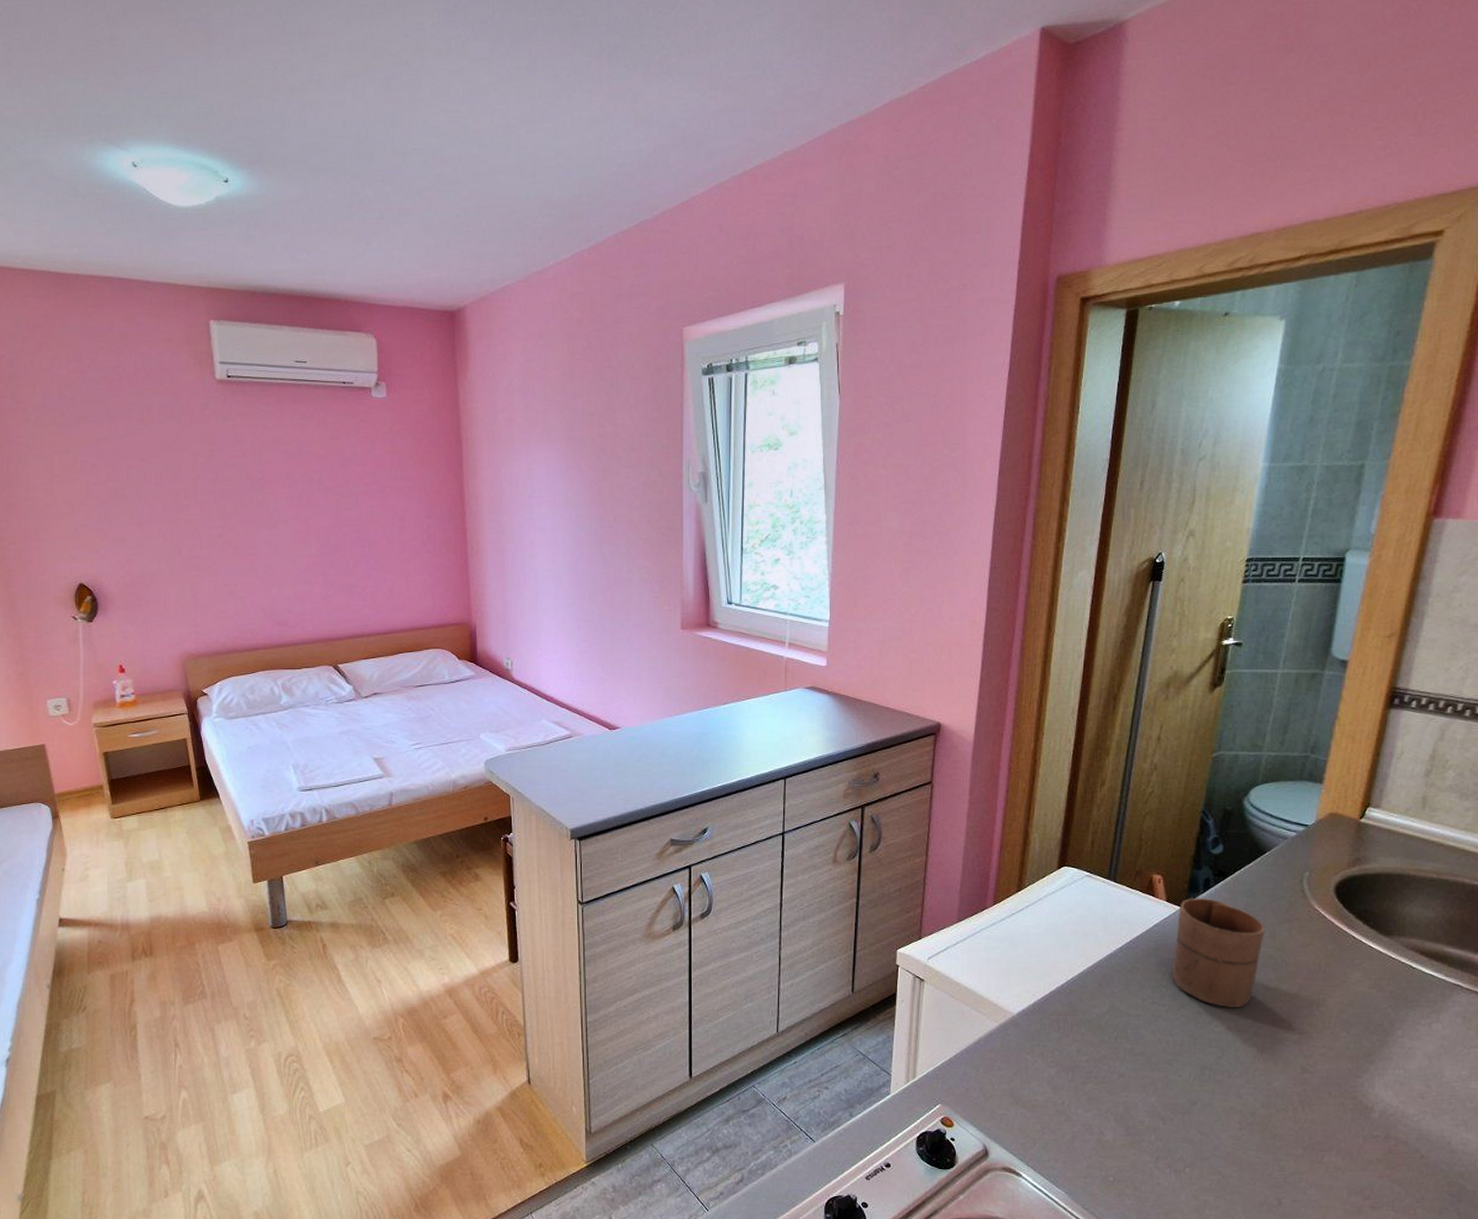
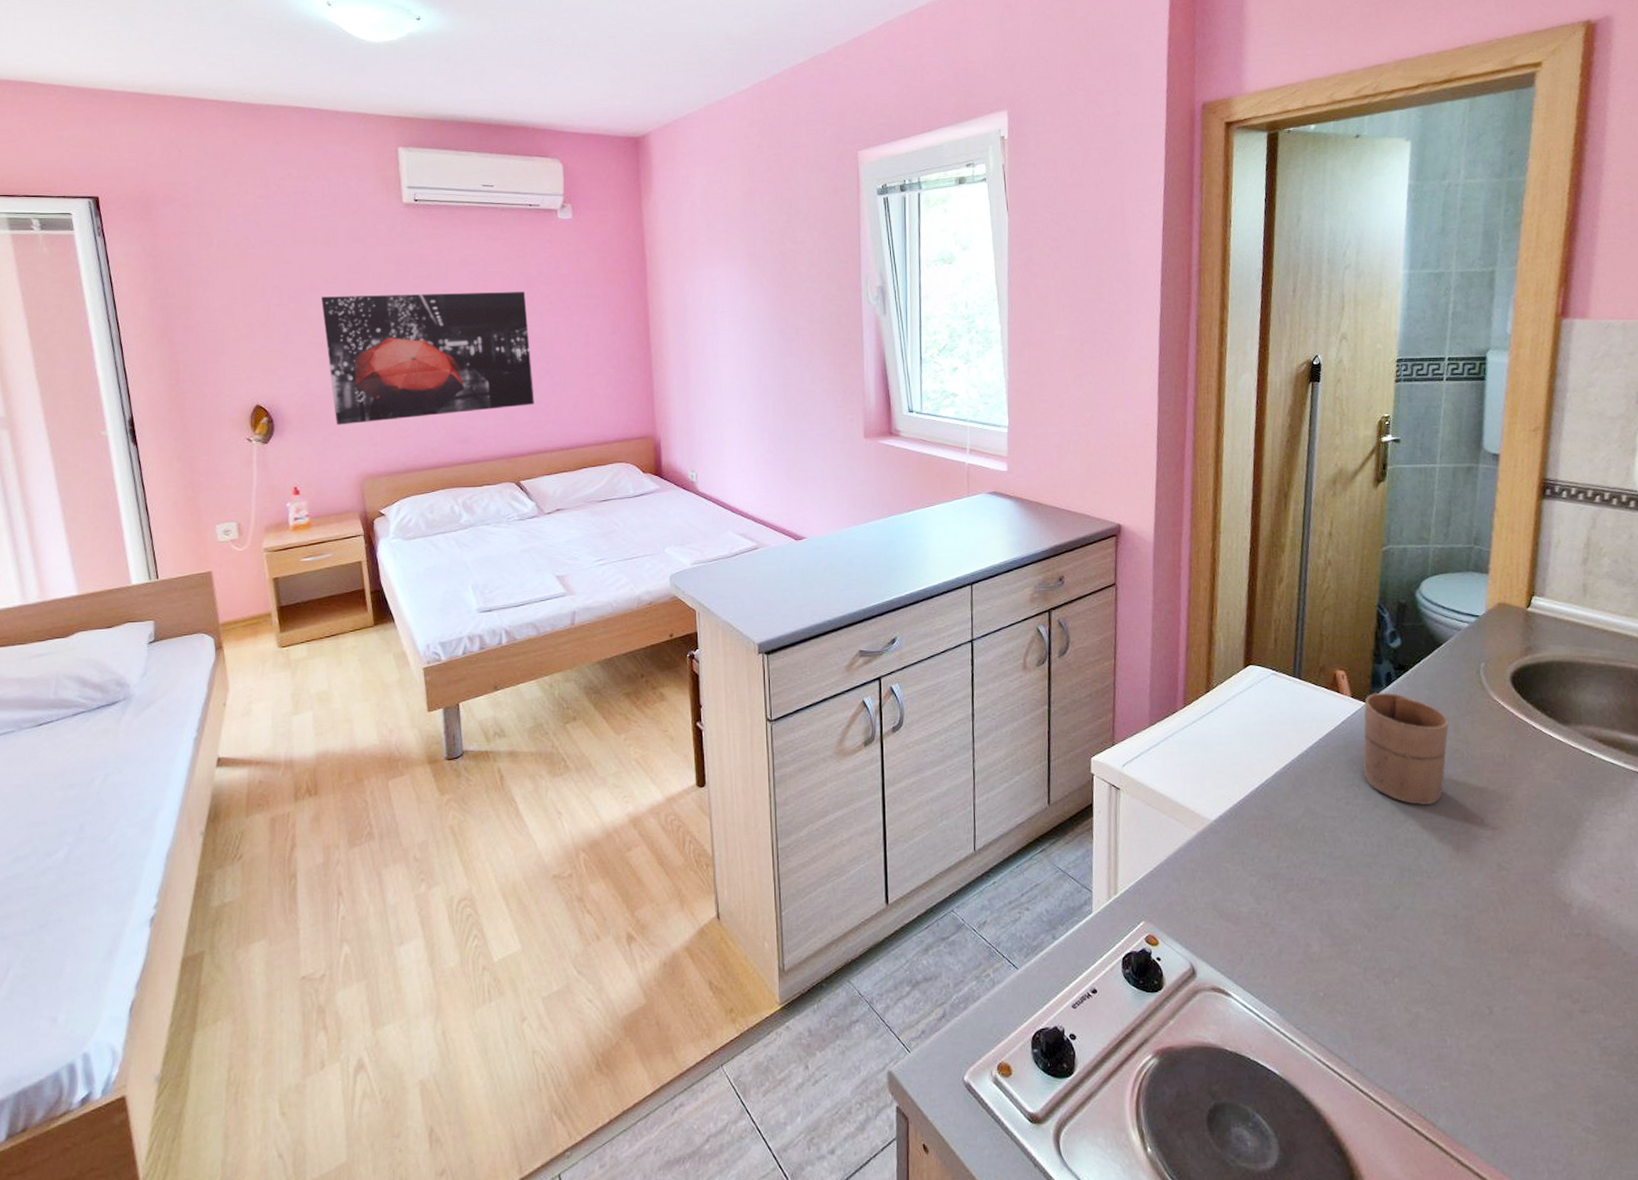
wall art: none [139,473,351,605] -> present [321,292,534,425]

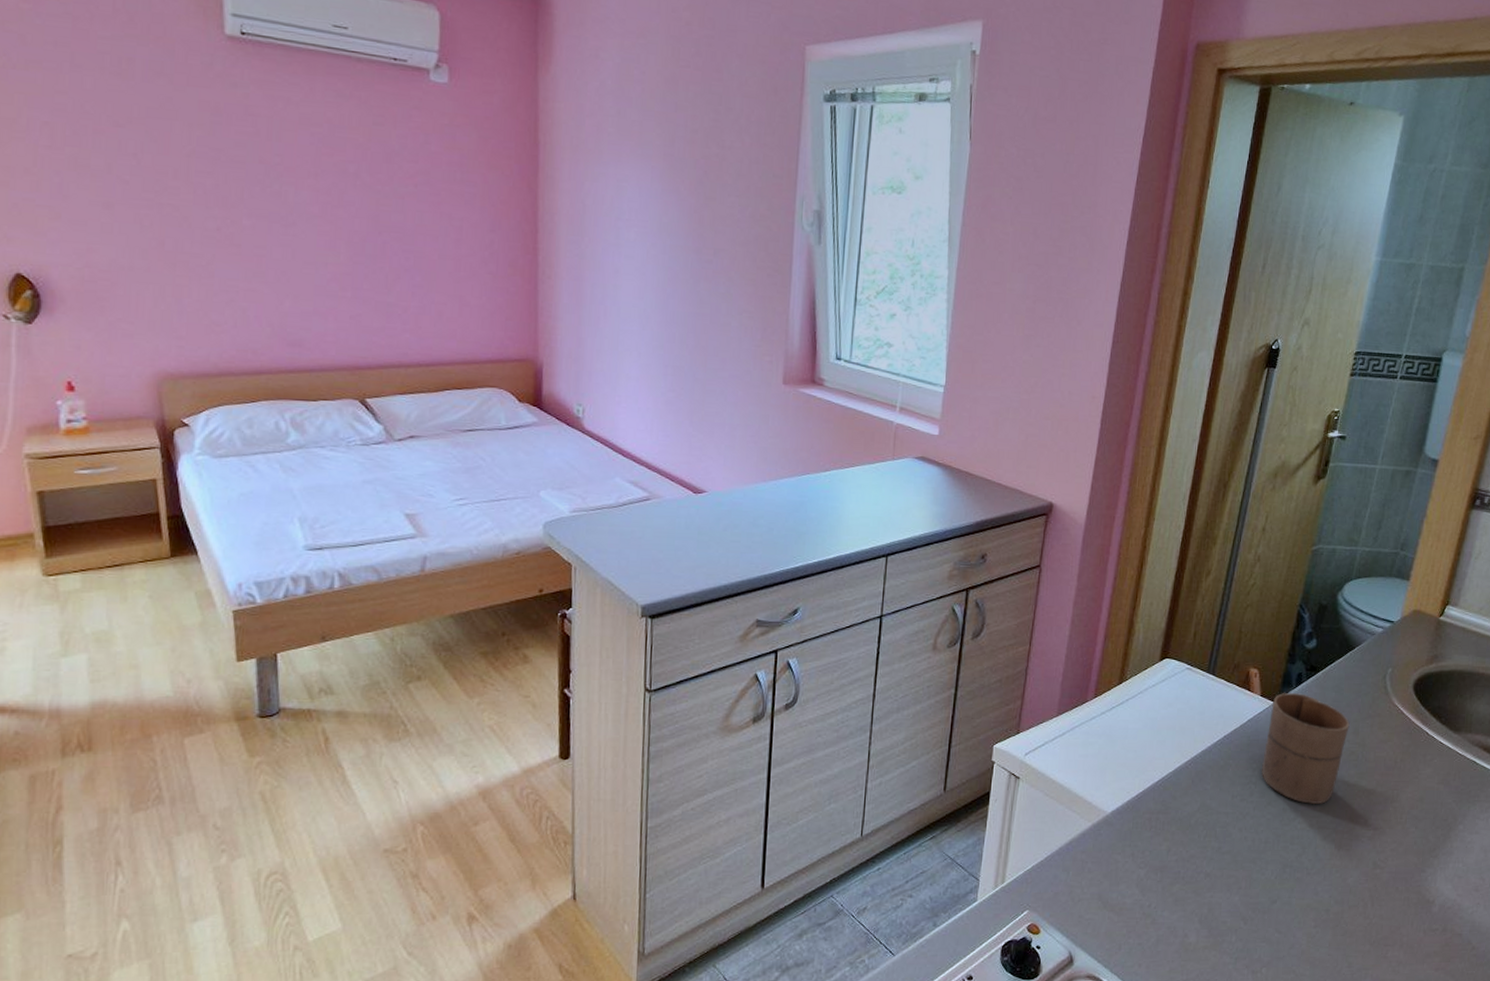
wall art: present [321,292,534,425] -> none [109,143,389,310]

